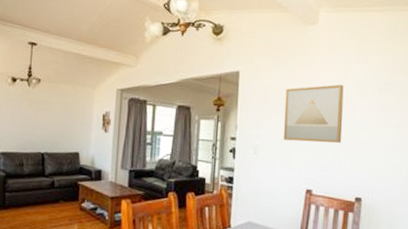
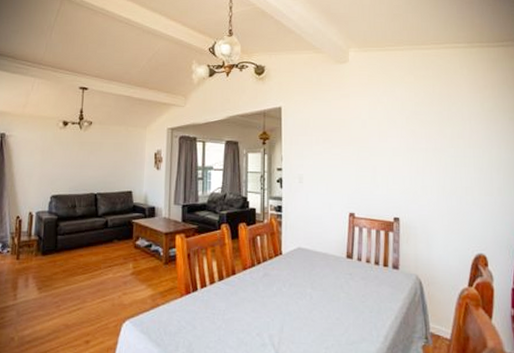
wall art: present [283,84,344,143] -> none [324,115,378,169]

